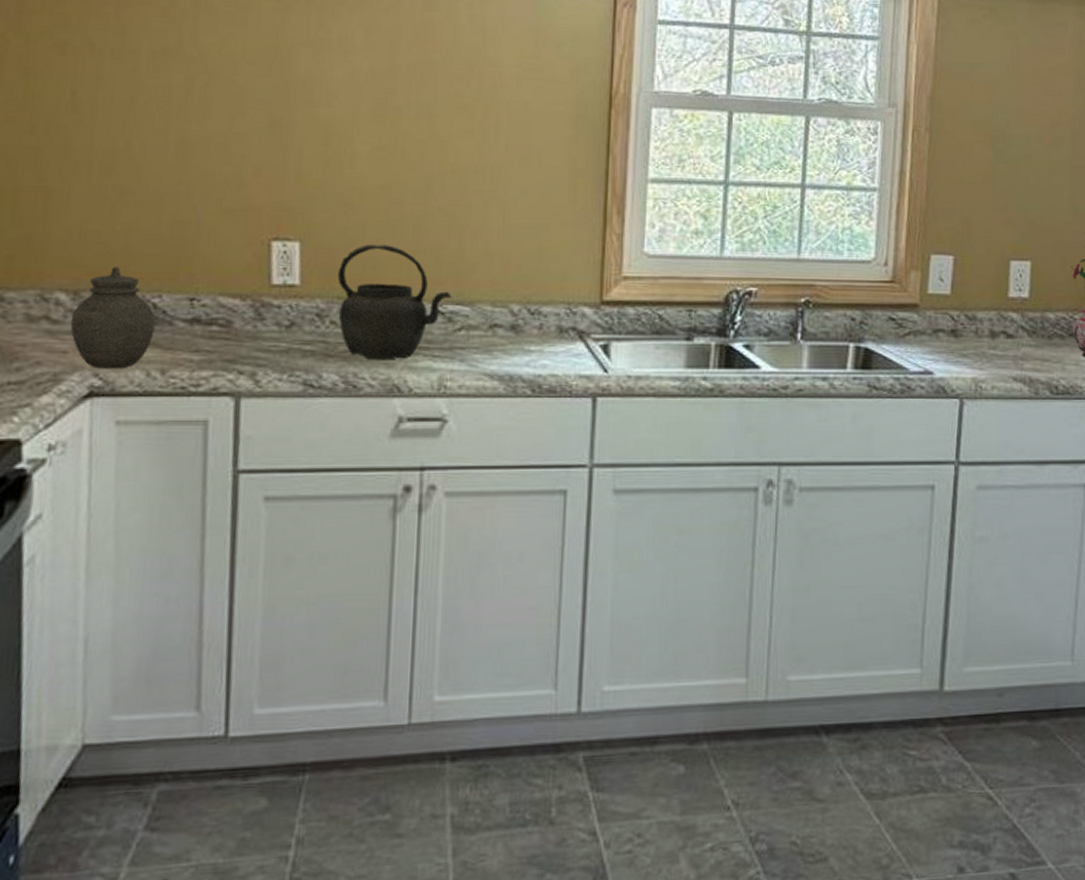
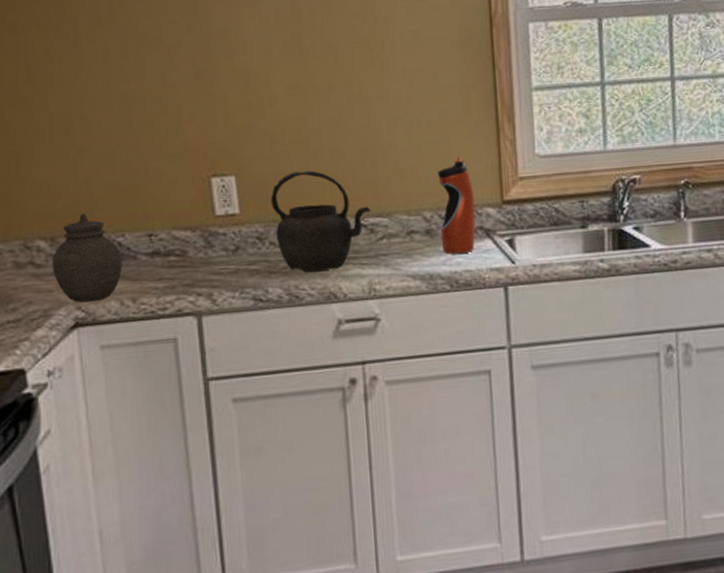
water bottle: none [527,247,570,355] -> present [437,157,476,254]

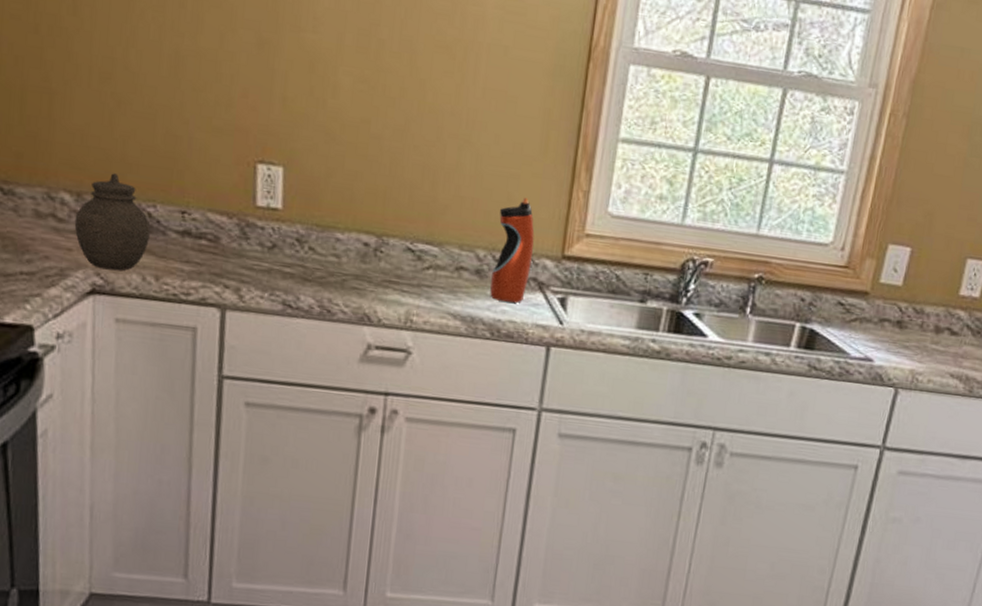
kettle: present [270,170,371,273] -> none [317,176,422,290]

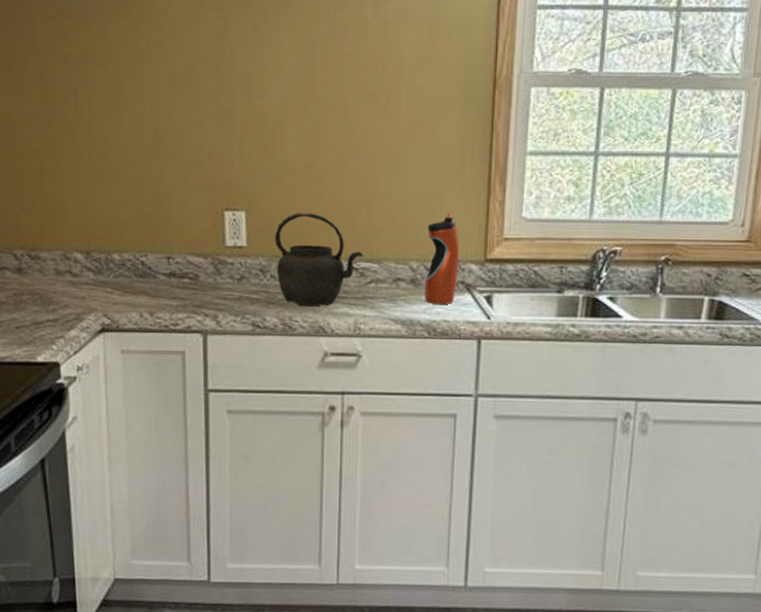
jar: present [74,173,151,271] -> none [85,233,144,311]
kettle: none [317,176,422,290] -> present [274,213,363,307]

